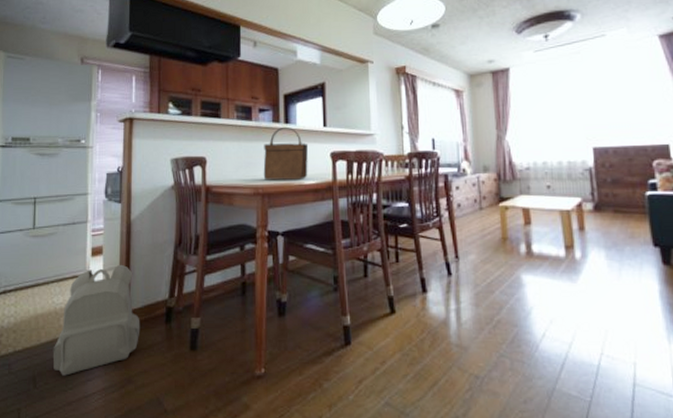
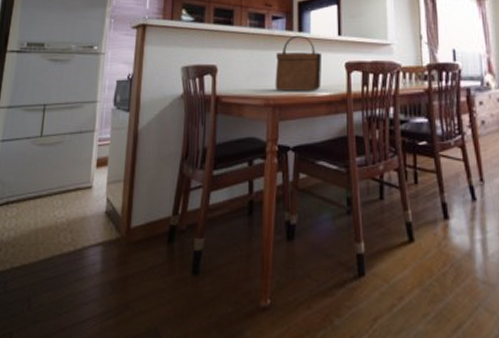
backpack: present [52,264,141,376] -> none [49,177,142,298]

